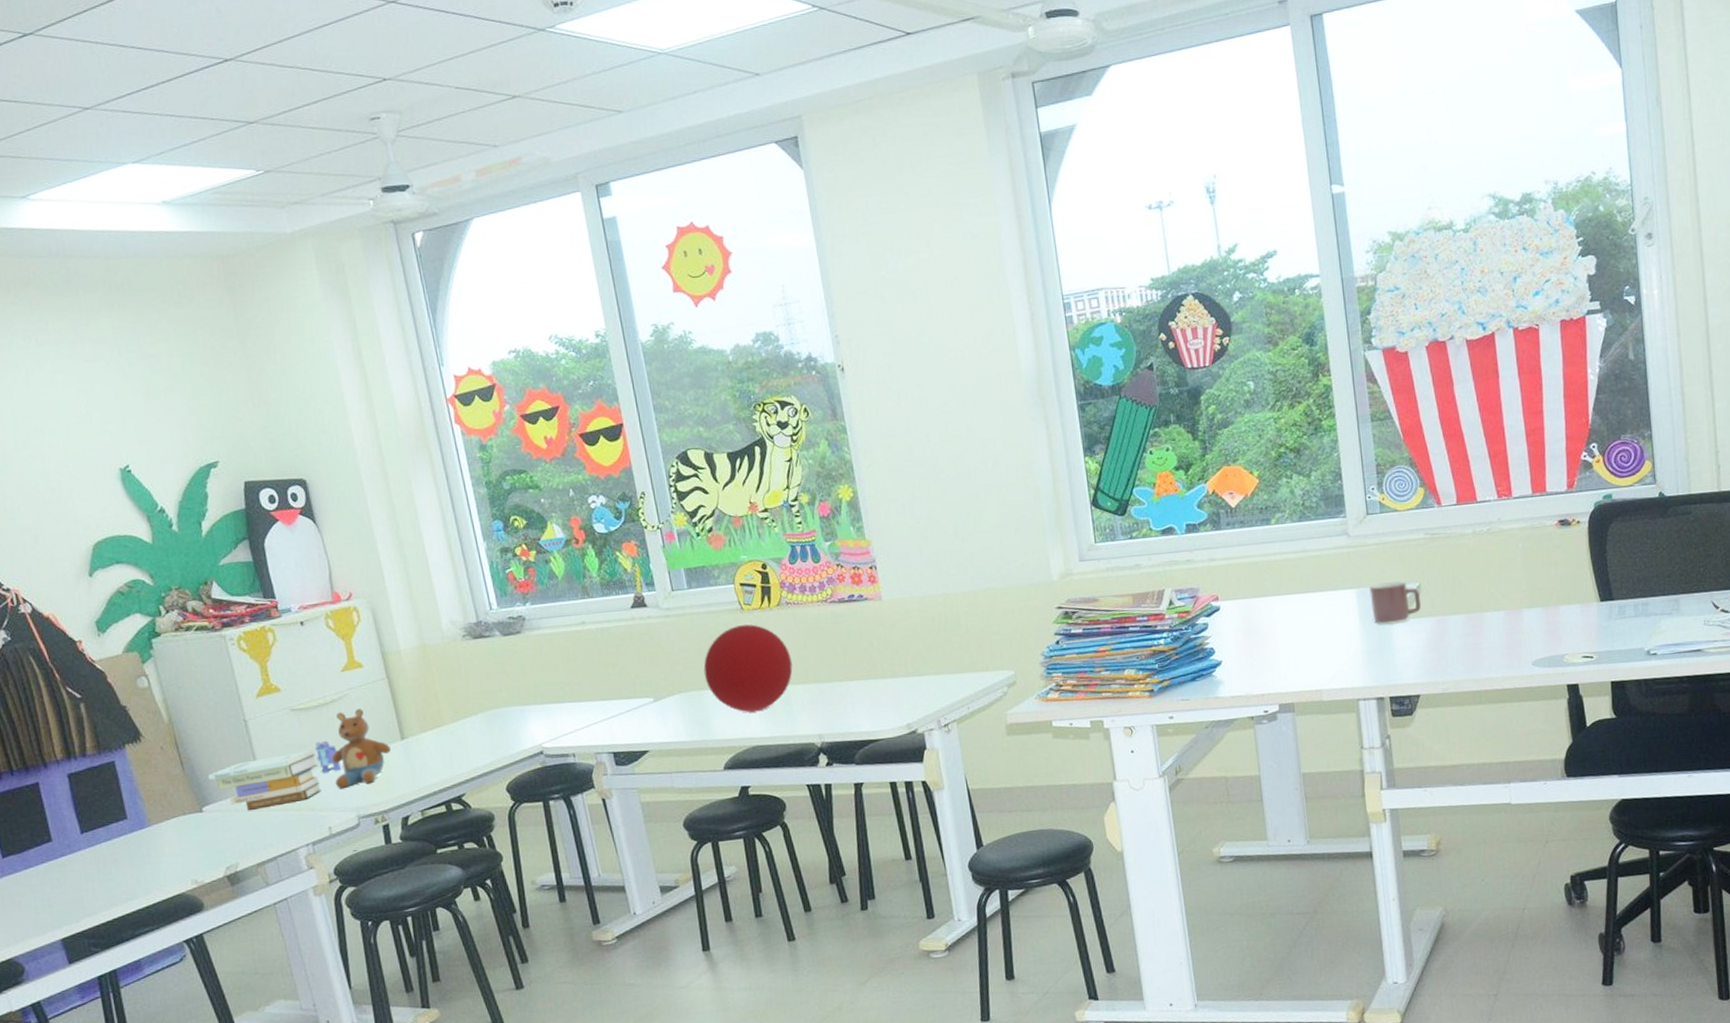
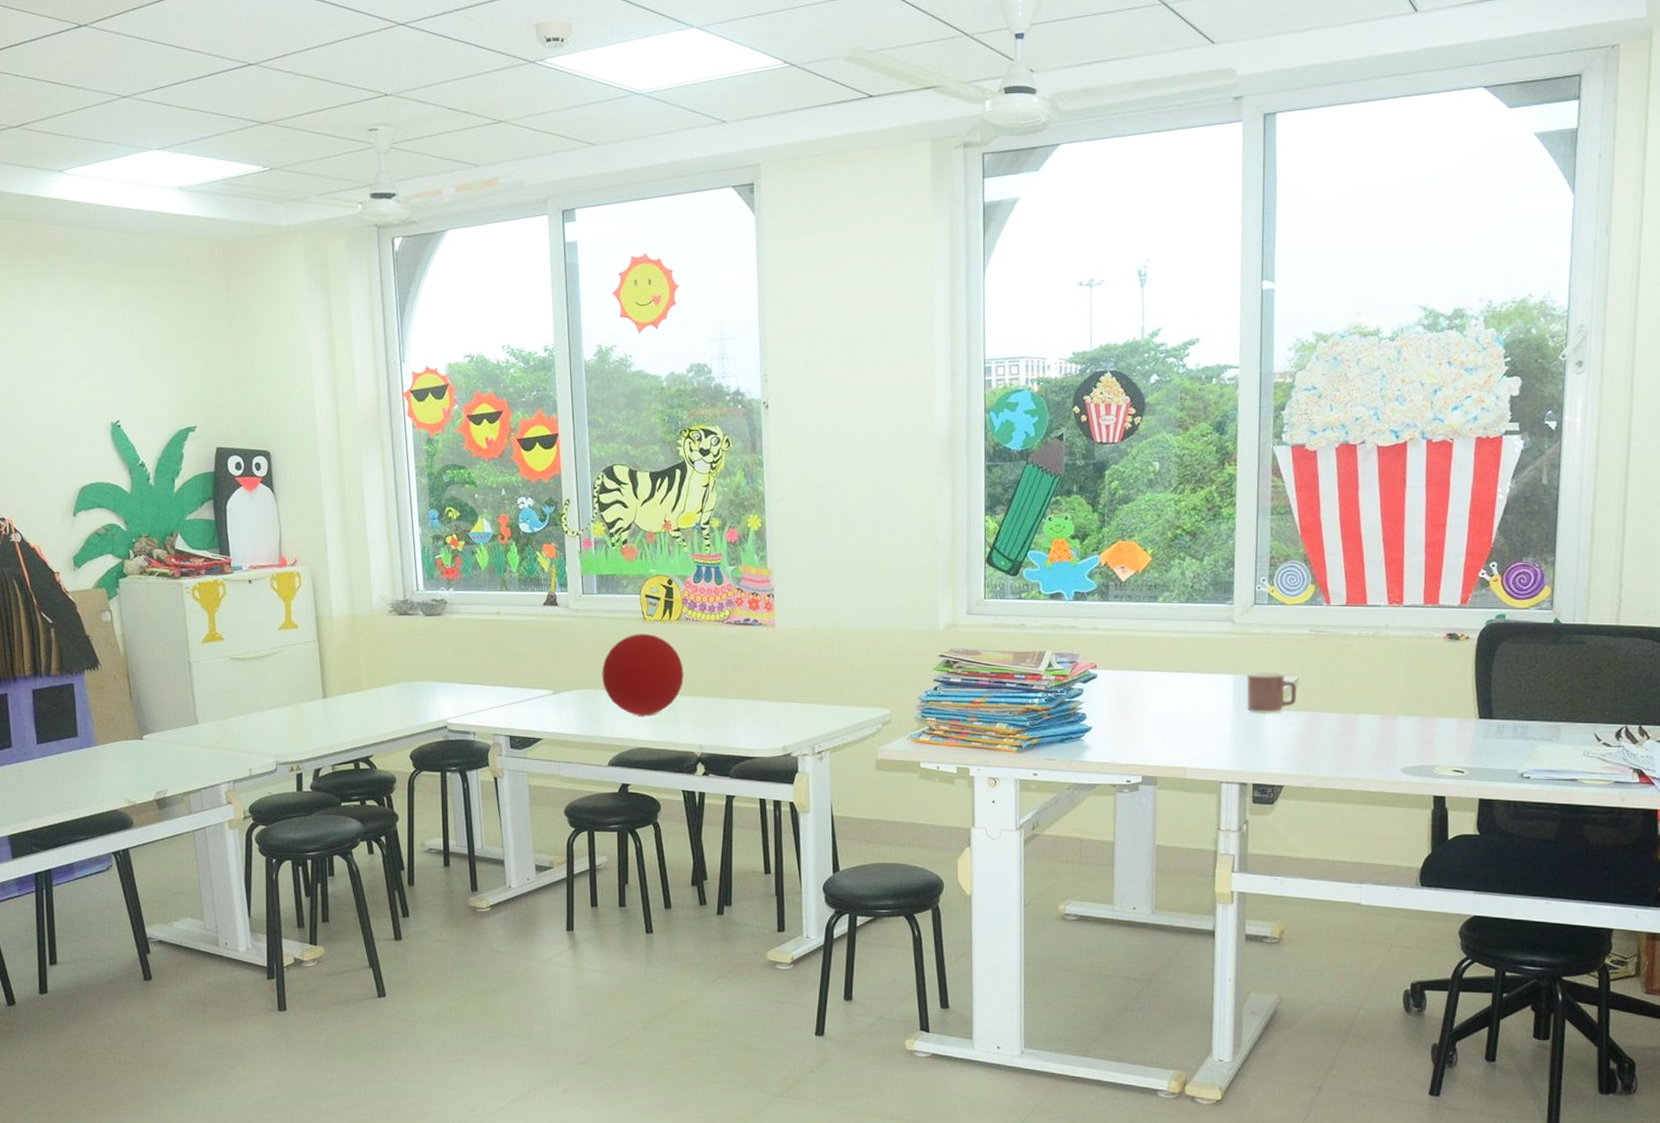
books: present [207,749,321,811] -> none [151,696,247,745]
toy animal: present [314,740,341,775] -> none [246,690,267,721]
stuffed toy: present [331,709,392,789] -> none [260,665,314,736]

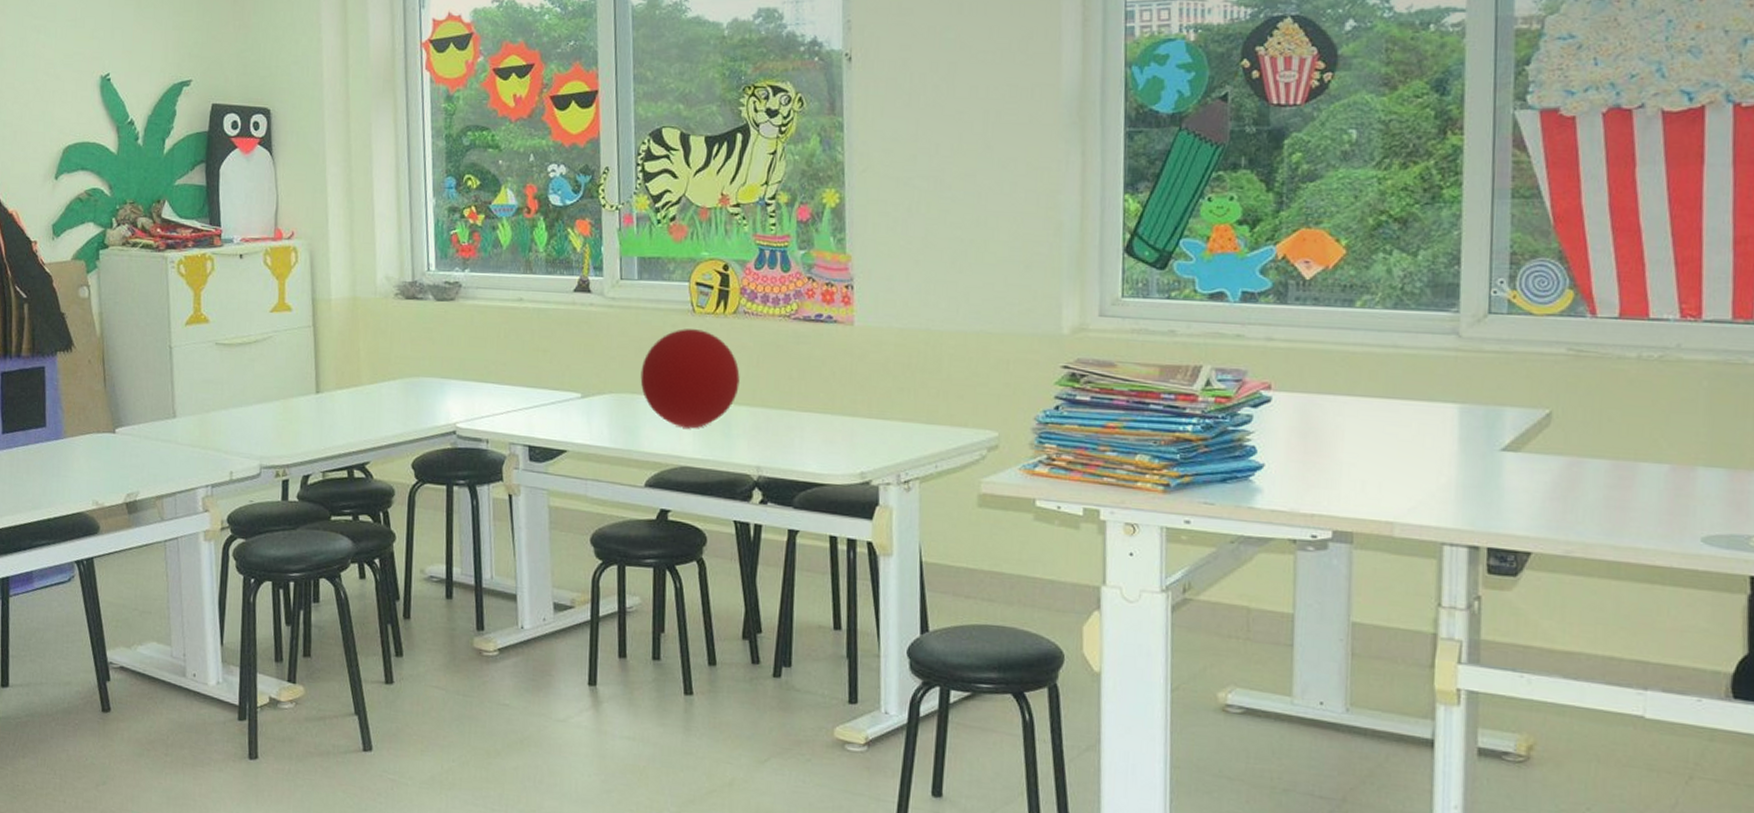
mug: present [1246,672,1297,715] -> none [1478,402,1550,458]

